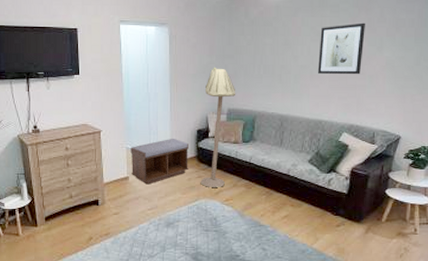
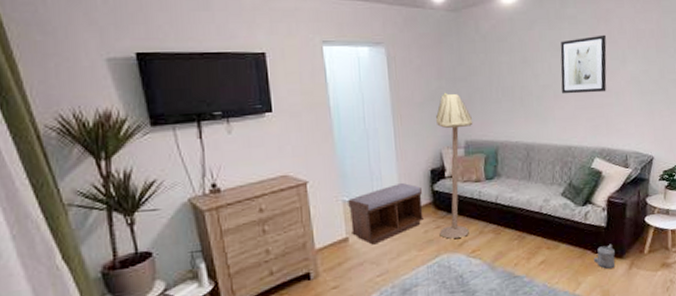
watering can: none [332,209,353,231] -> present [593,244,615,269]

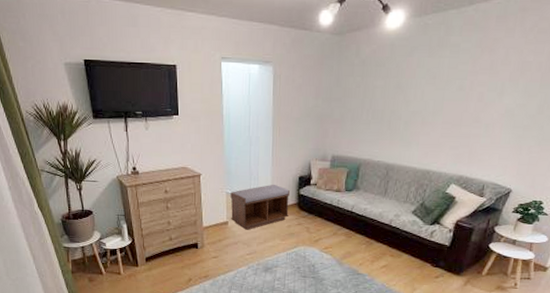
floor lamp: present [436,92,473,239] -> none [300,110,342,235]
wall art: present [560,34,607,94] -> none [430,65,487,123]
watering can: present [593,244,615,269] -> none [431,261,453,283]

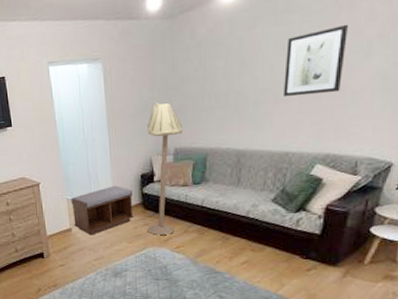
floor lamp: none [300,110,342,235] -> present [147,102,183,235]
wall art: none [430,65,487,123] -> present [284,24,348,98]

